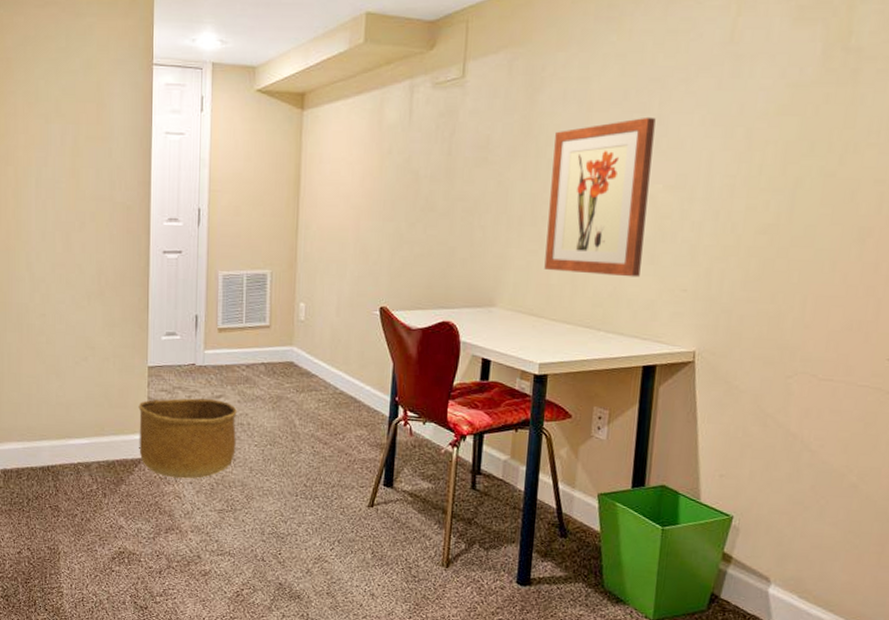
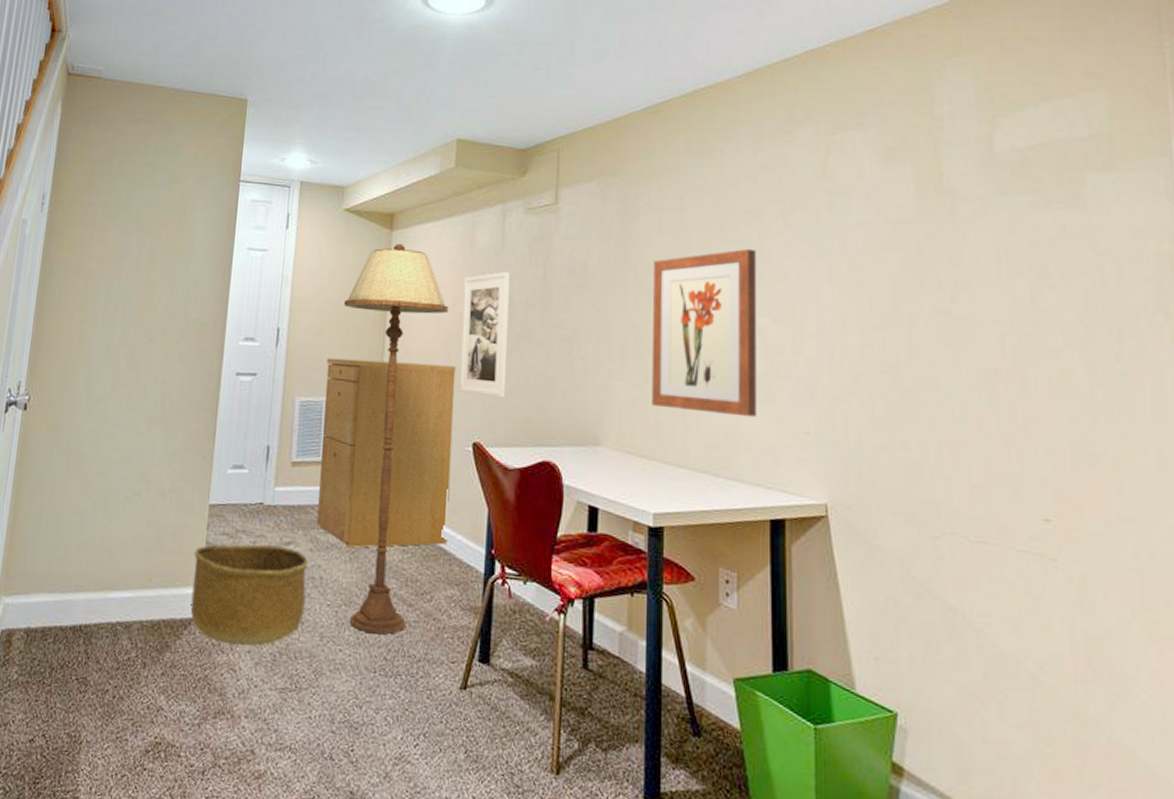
filing cabinet: none [243,235,365,399] -> present [317,358,456,548]
floor lamp: none [259,123,358,467] -> present [343,243,449,635]
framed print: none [368,148,417,267] -> present [459,272,511,398]

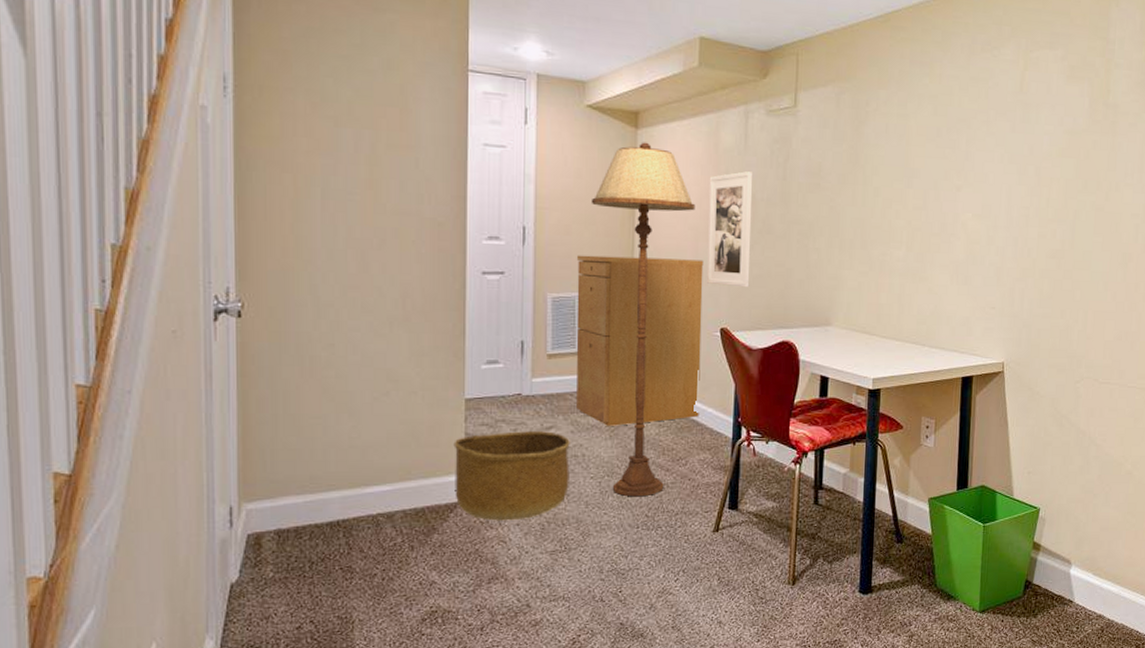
wall art: present [652,248,756,418] -> none [874,152,964,297]

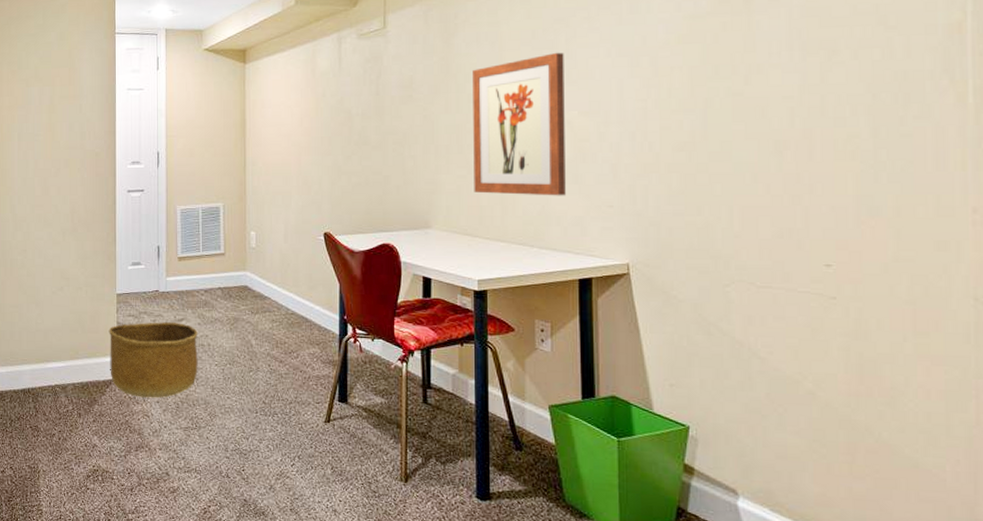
filing cabinet: present [576,255,704,427] -> none [199,172,307,321]
floor lamp: present [591,142,696,497] -> none [209,74,297,385]
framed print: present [707,171,753,288] -> none [308,90,349,195]
wall art: none [874,152,964,297] -> present [473,52,566,196]

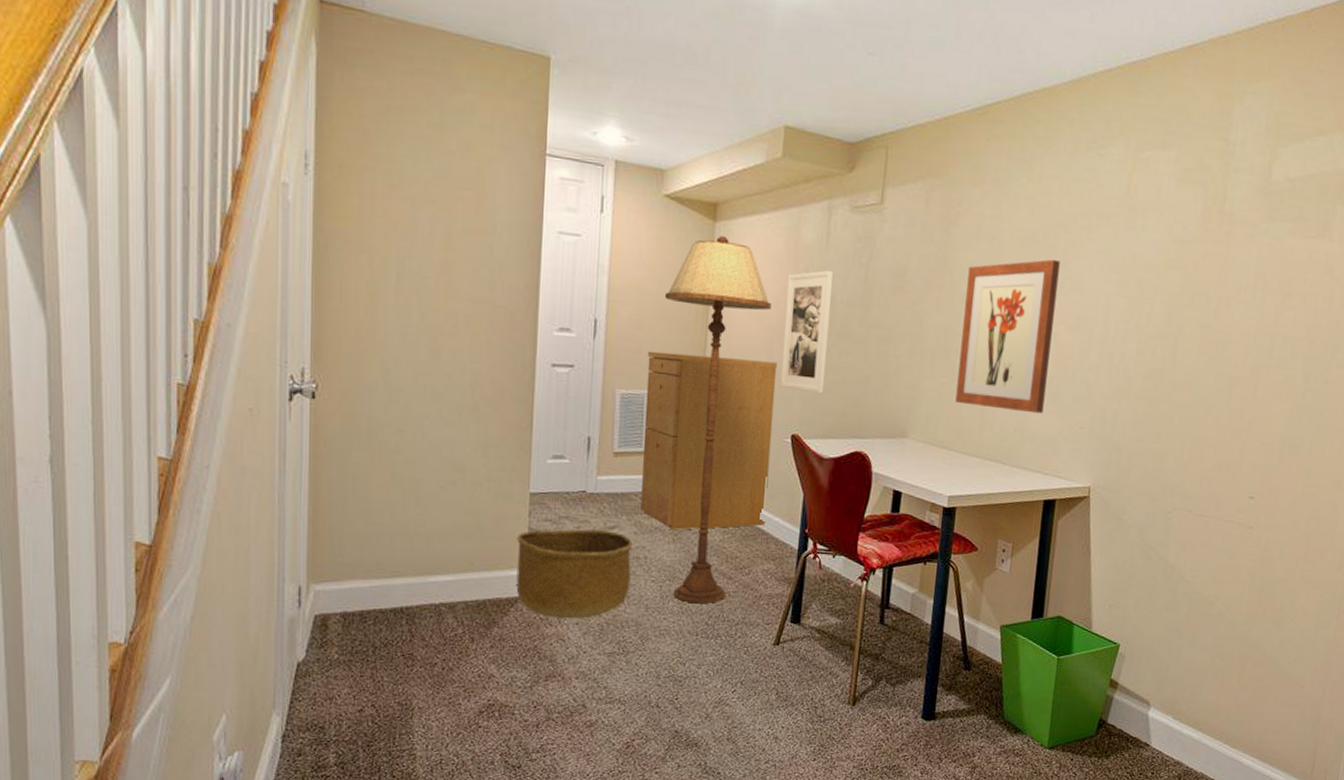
filing cabinet: none [199,172,307,321] -> present [640,351,778,531]
floor lamp: none [209,74,297,385] -> present [664,235,772,604]
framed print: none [308,90,349,195] -> present [780,270,834,394]

